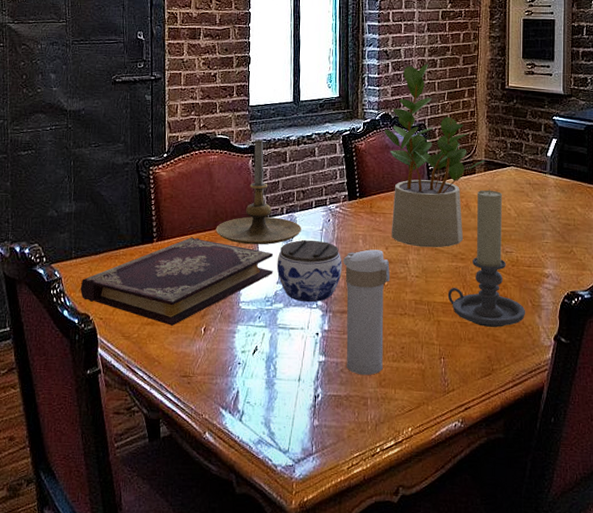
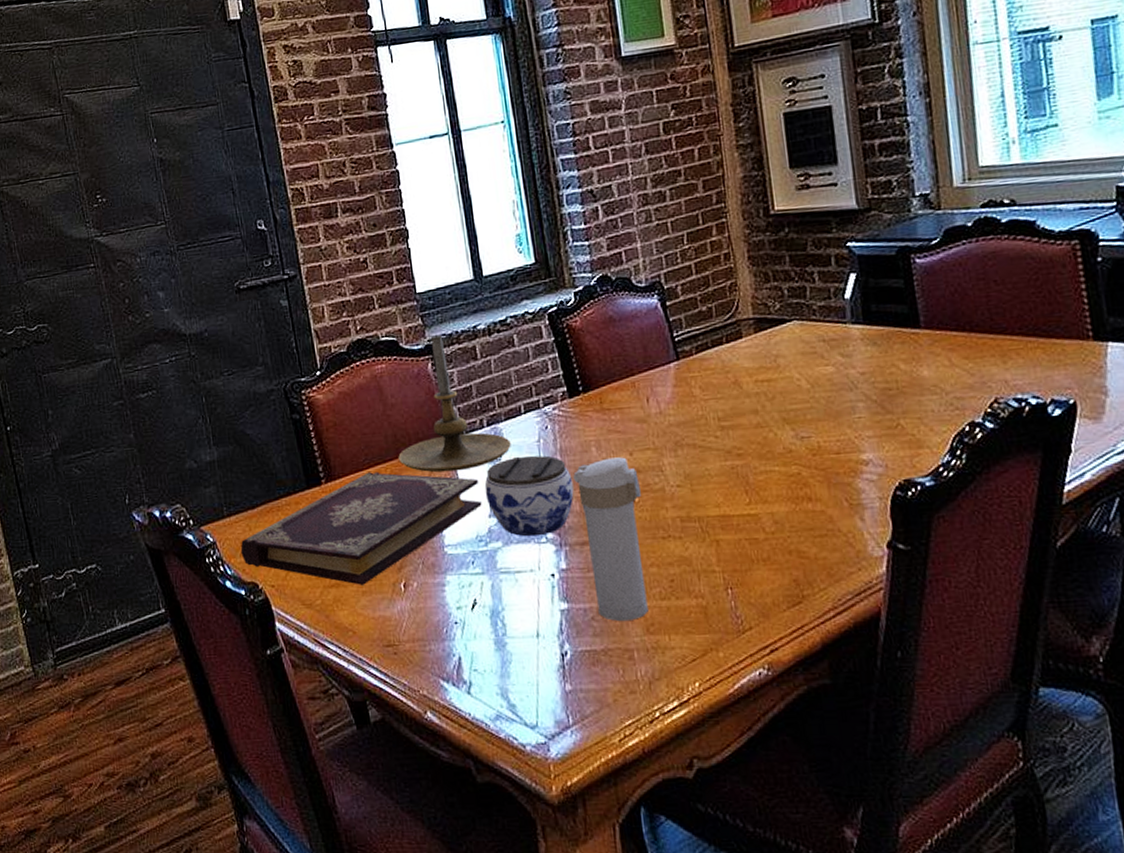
potted plant: present [384,64,486,248] -> none [605,198,755,447]
candle holder: present [447,190,526,327] -> none [724,356,842,541]

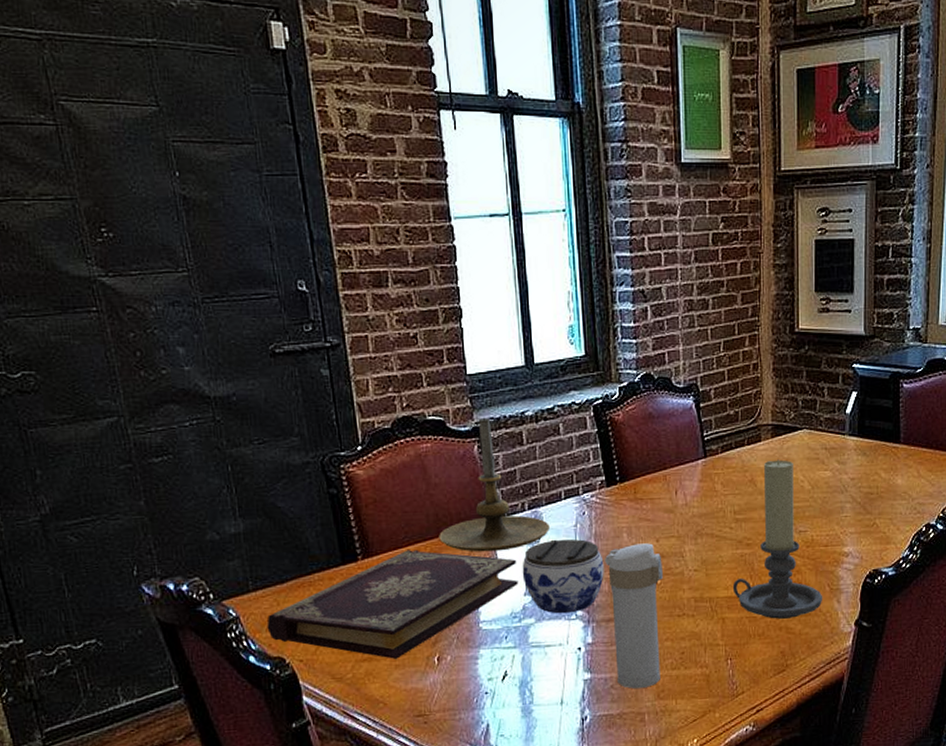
candle holder: none [724,356,842,541] -> present [732,459,823,619]

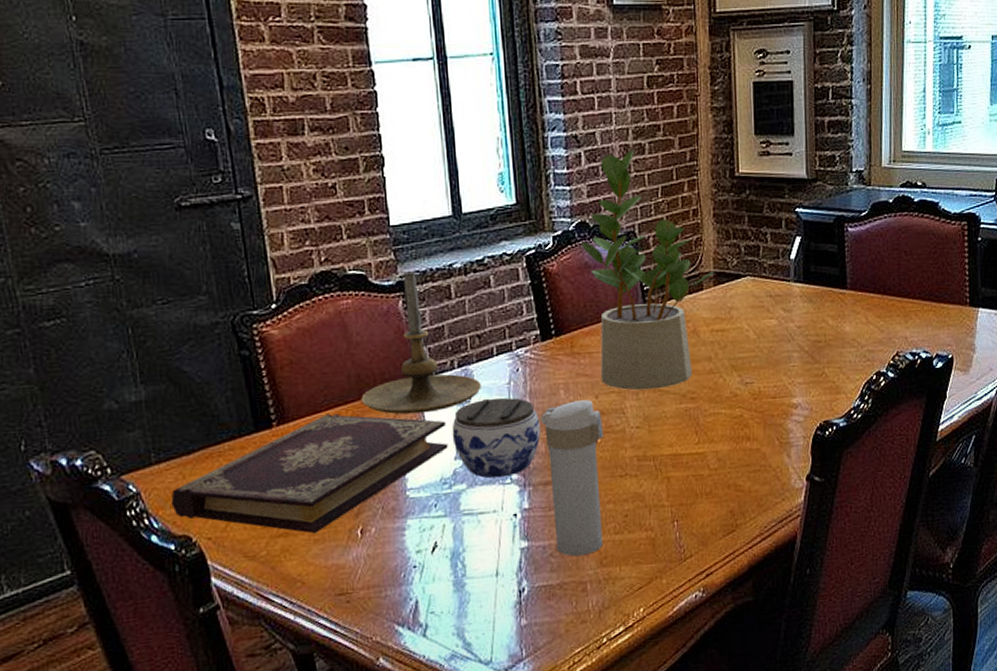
potted plant: none [646,305,773,536] -> present [582,150,715,391]
candle holder: present [732,459,823,619] -> none [677,308,773,477]

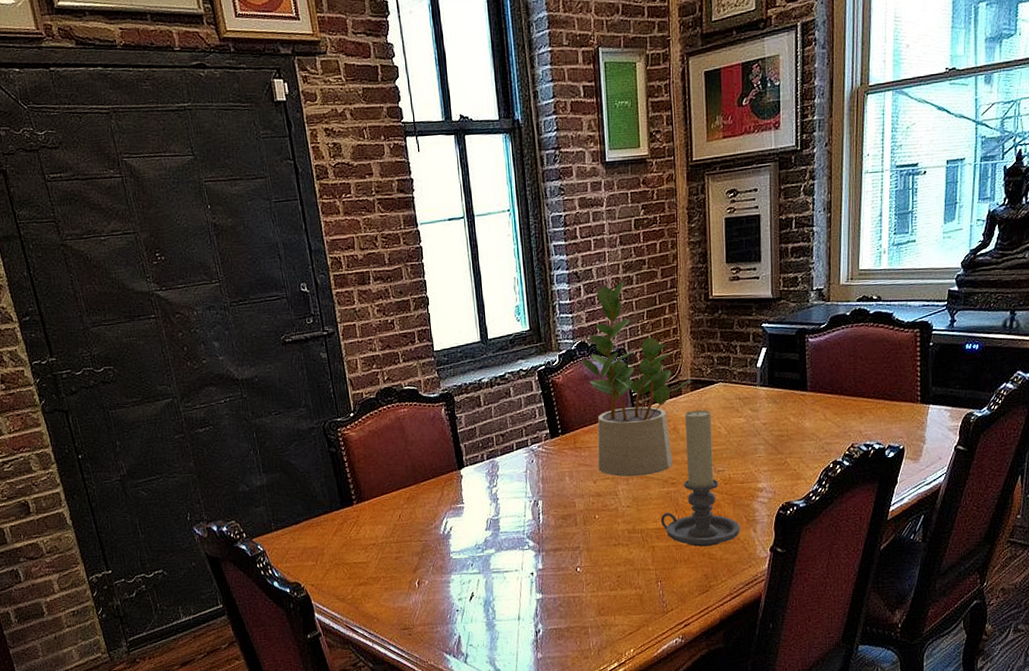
book: present [171,413,448,534] -> none [286,495,481,583]
candle holder: present [361,270,481,415] -> none [416,385,505,496]
jar: present [452,397,541,479] -> none [483,483,551,545]
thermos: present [540,400,603,556] -> none [550,484,601,606]
candle holder: none [677,308,773,477] -> present [660,409,741,547]

